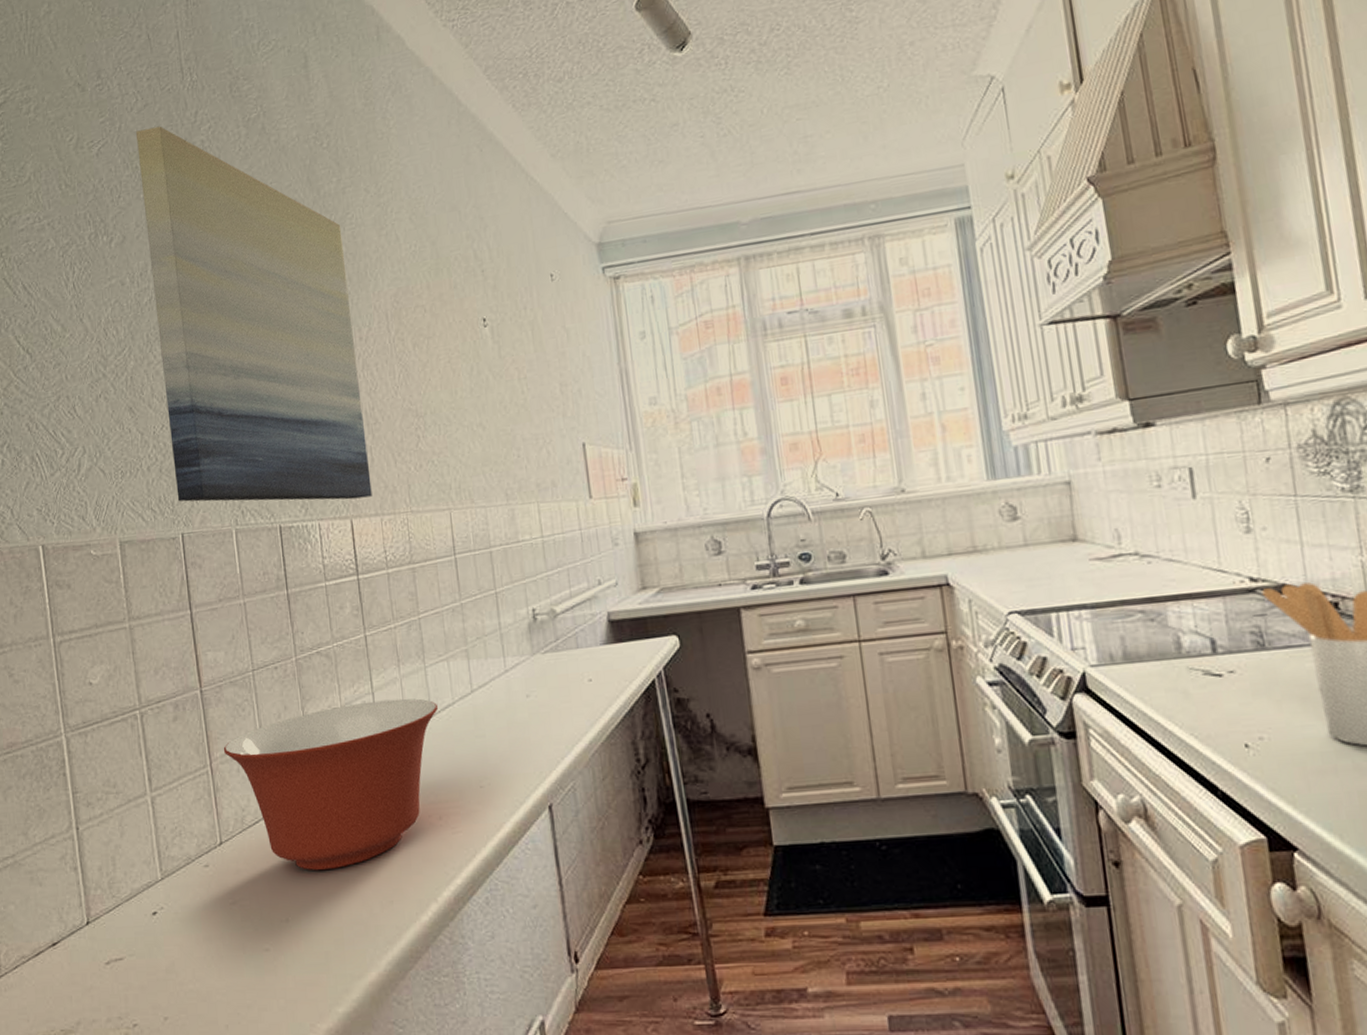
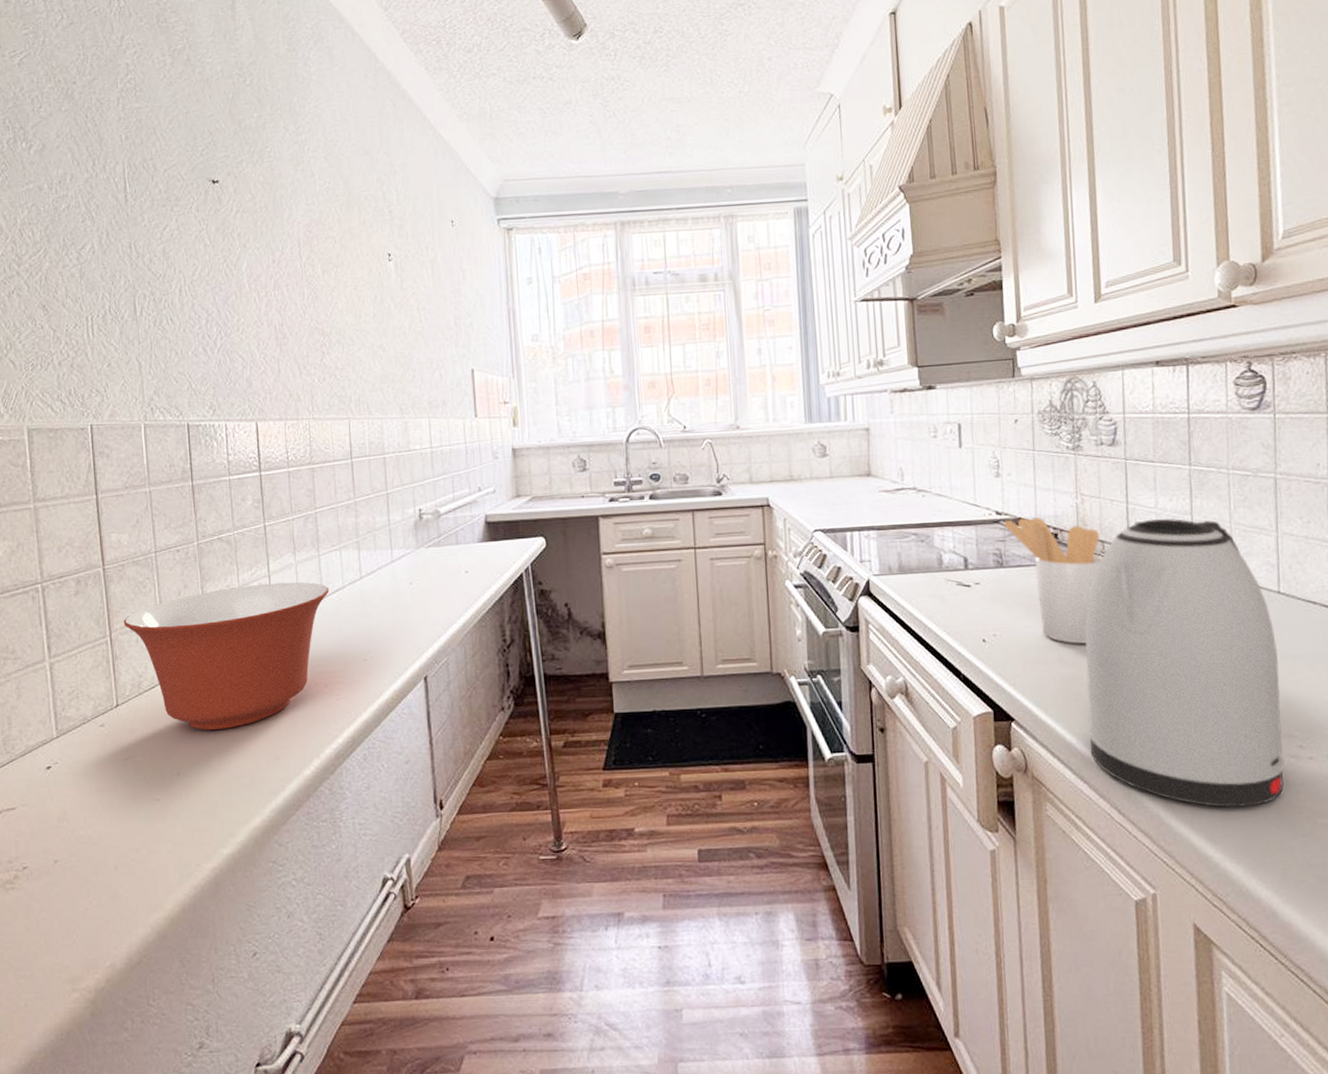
wall art: present [135,126,372,502] -> none [59,45,277,404]

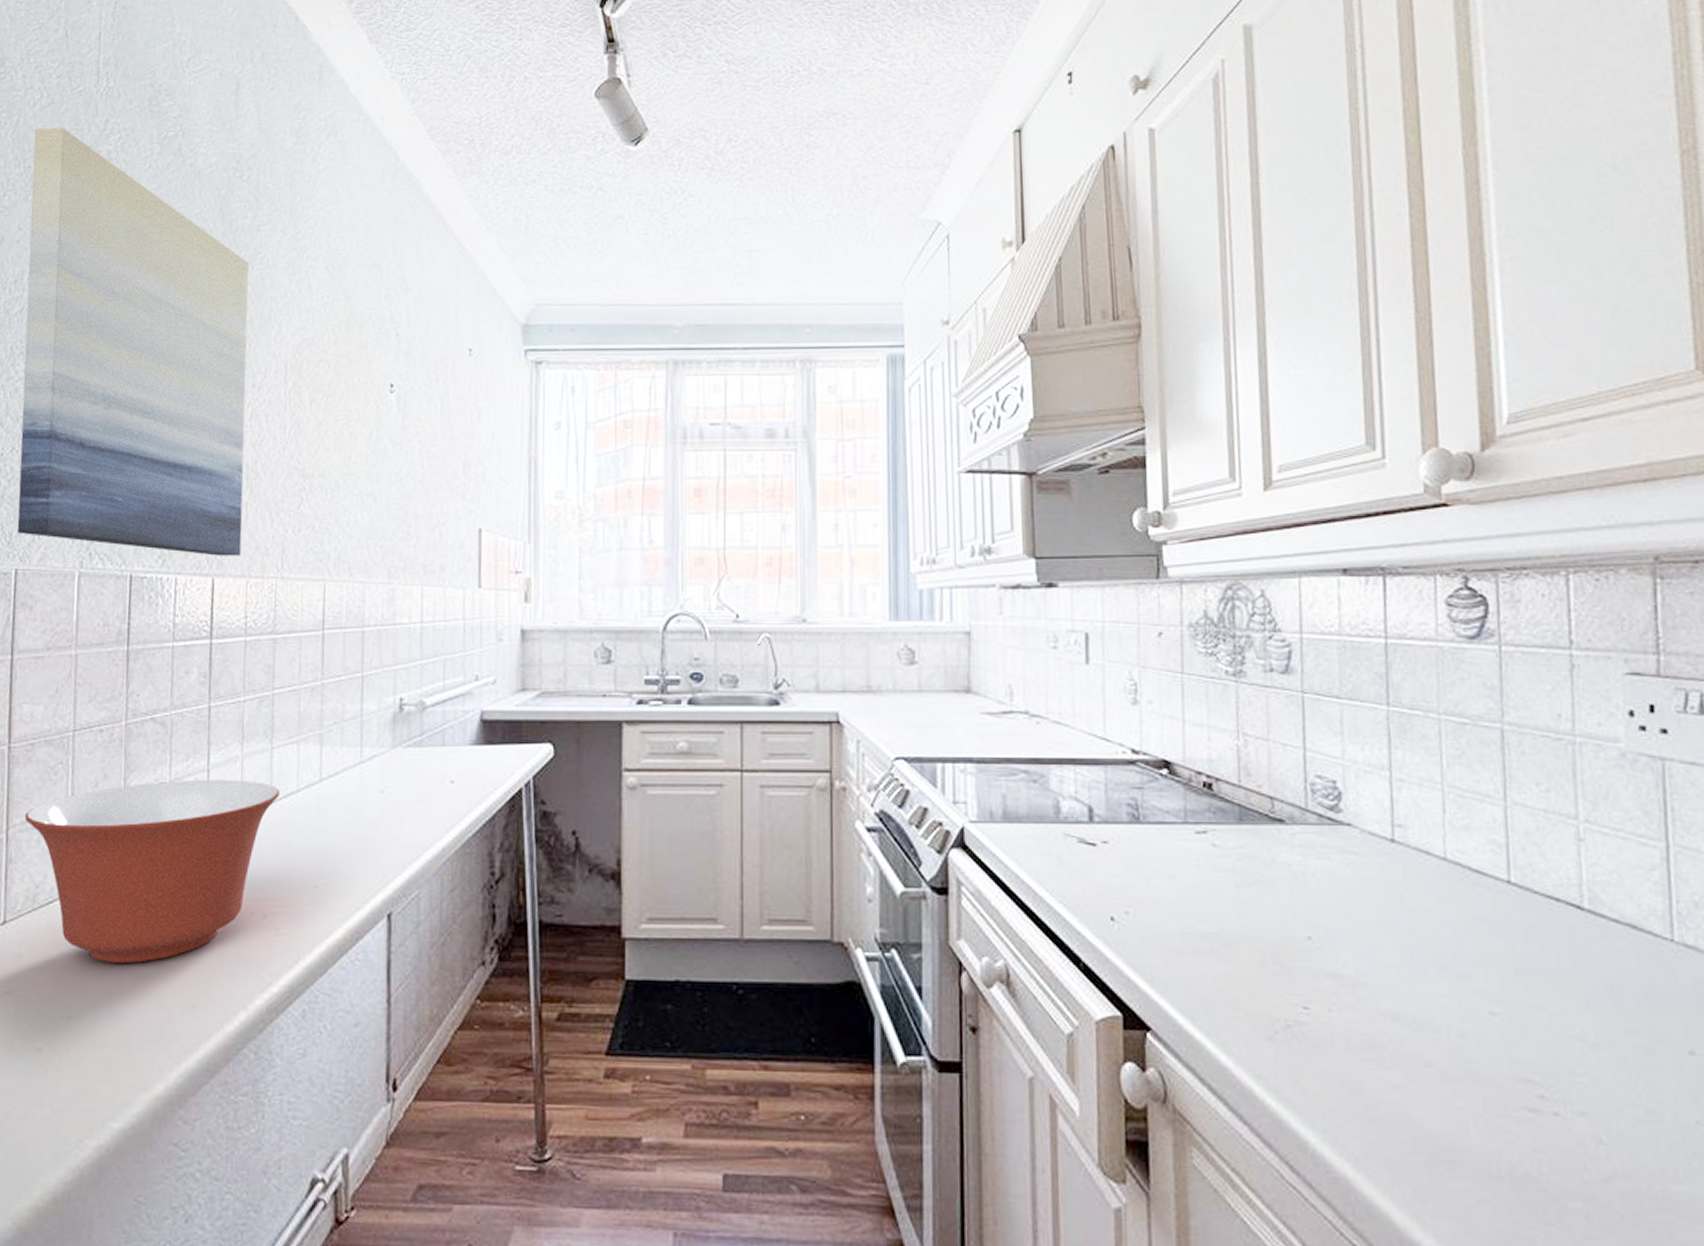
wall art: none [59,45,277,404] -> present [17,127,250,556]
utensil holder: present [1004,517,1104,644] -> none [1142,760,1273,933]
kettle: present [1084,519,1286,808] -> none [1246,774,1521,1177]

